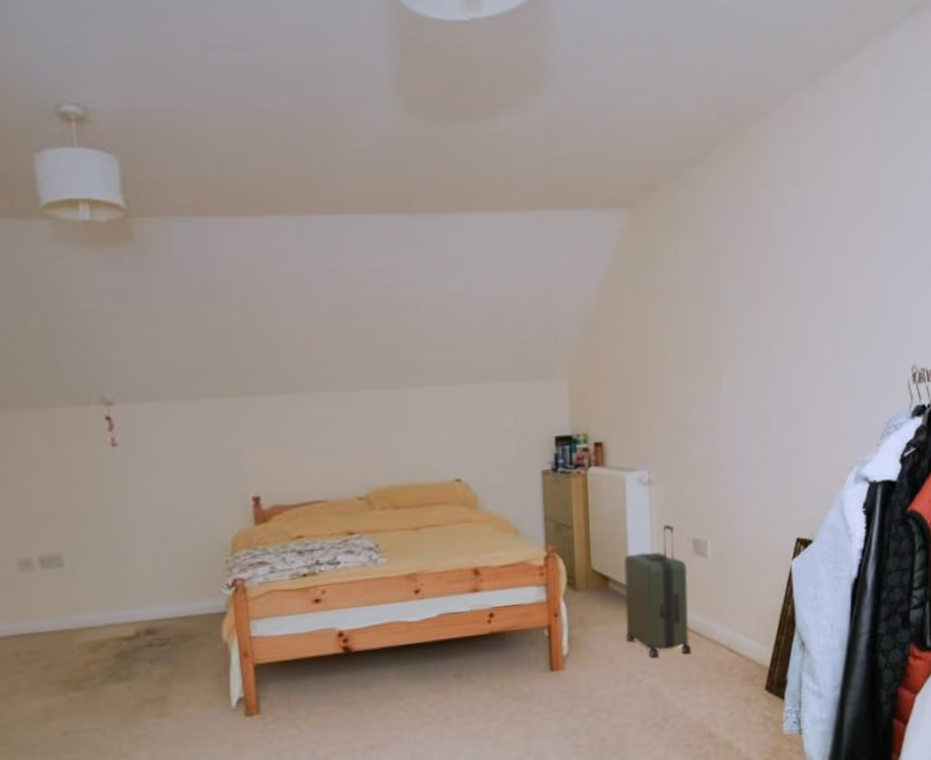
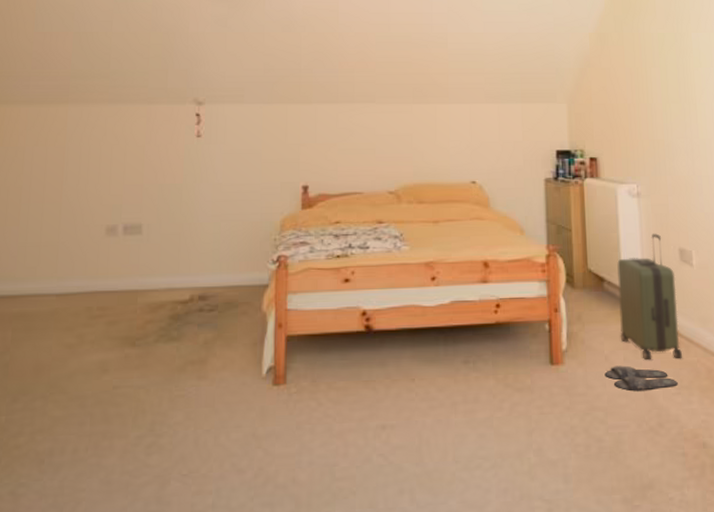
slippers: none [608,665,686,691] -> present [604,365,678,392]

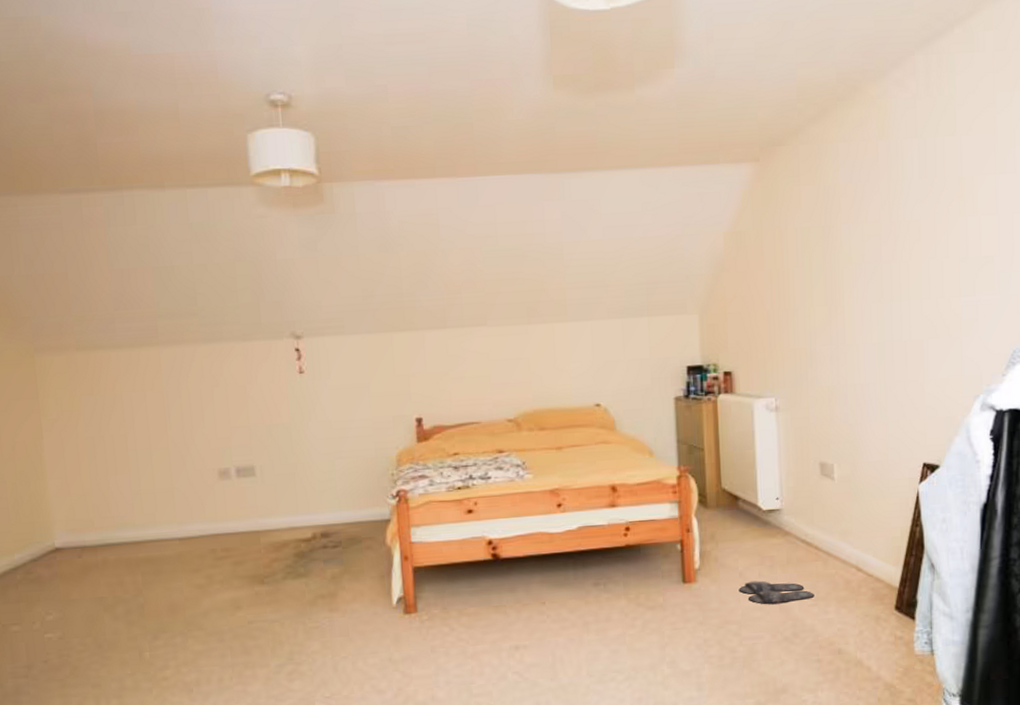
suitcase: present [617,233,682,361] -> none [753,448,820,575]

